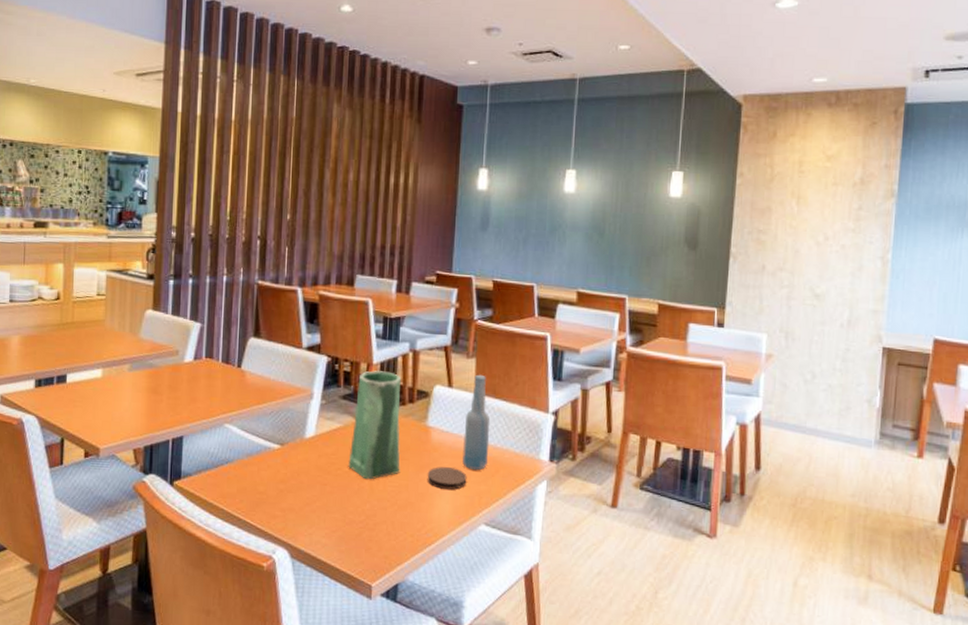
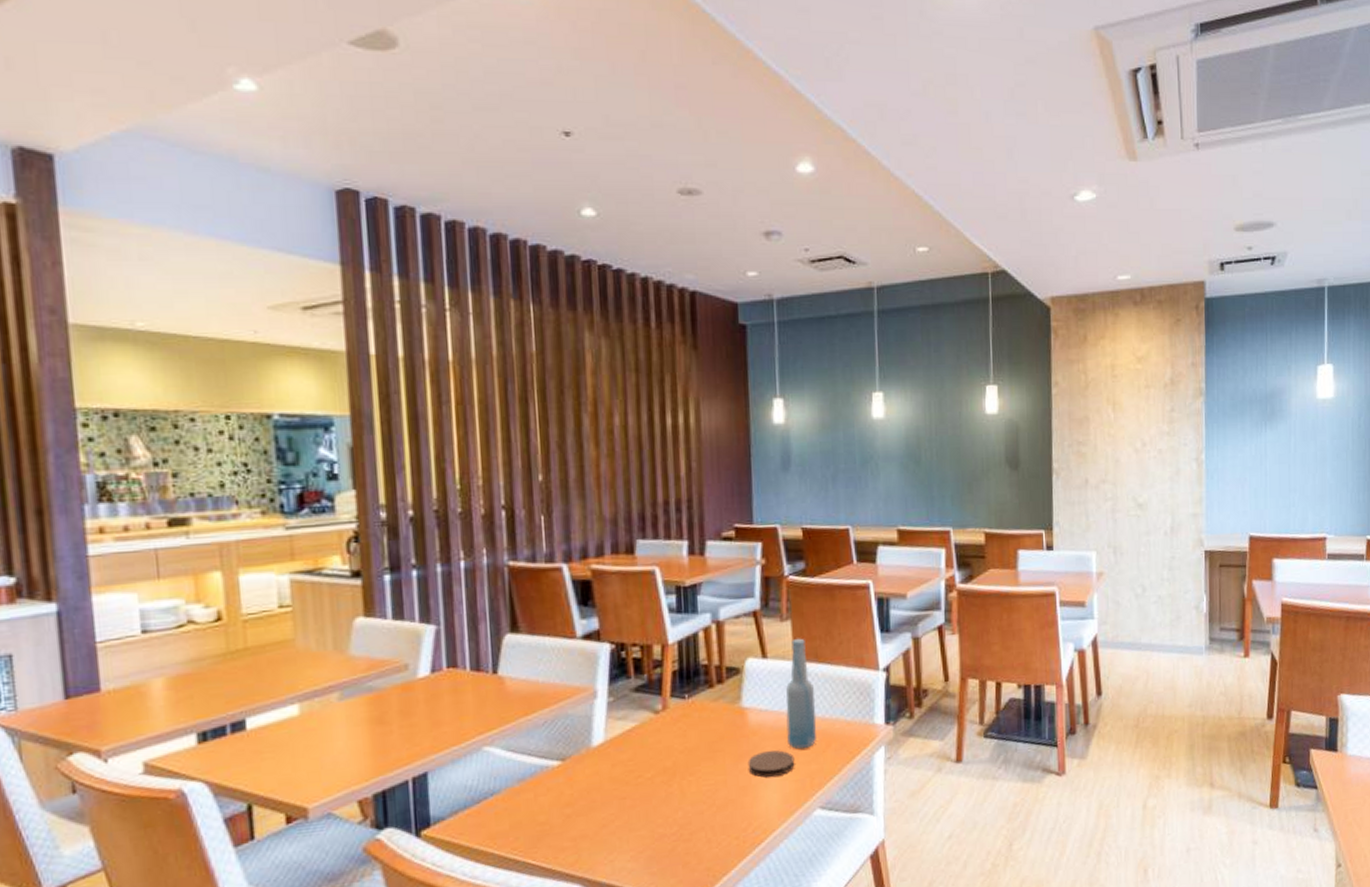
vase: present [348,369,401,480] -> none [650,650,715,783]

